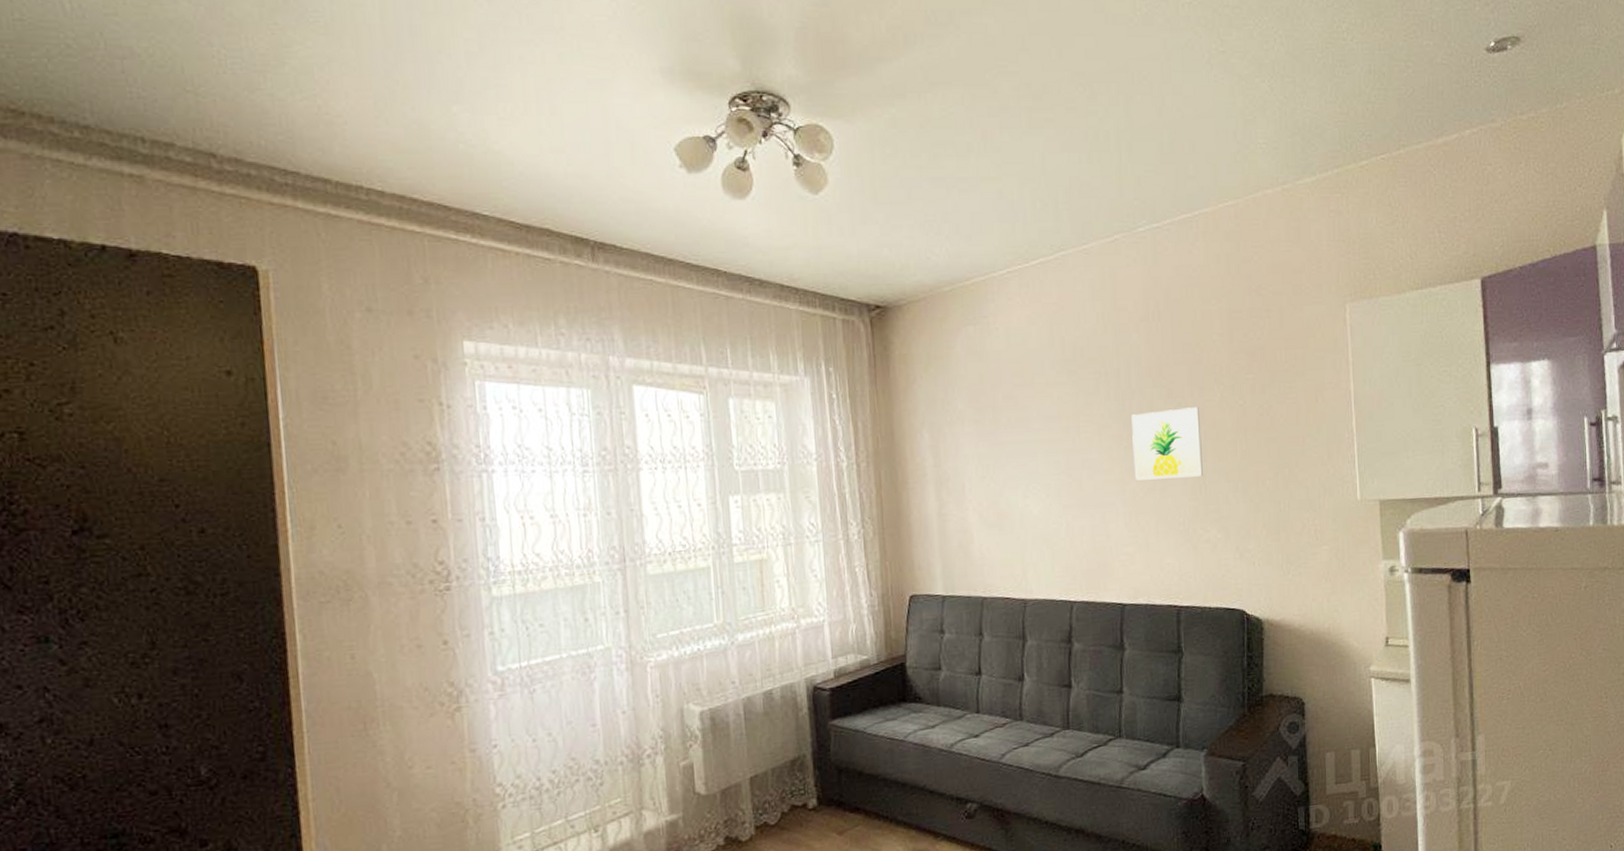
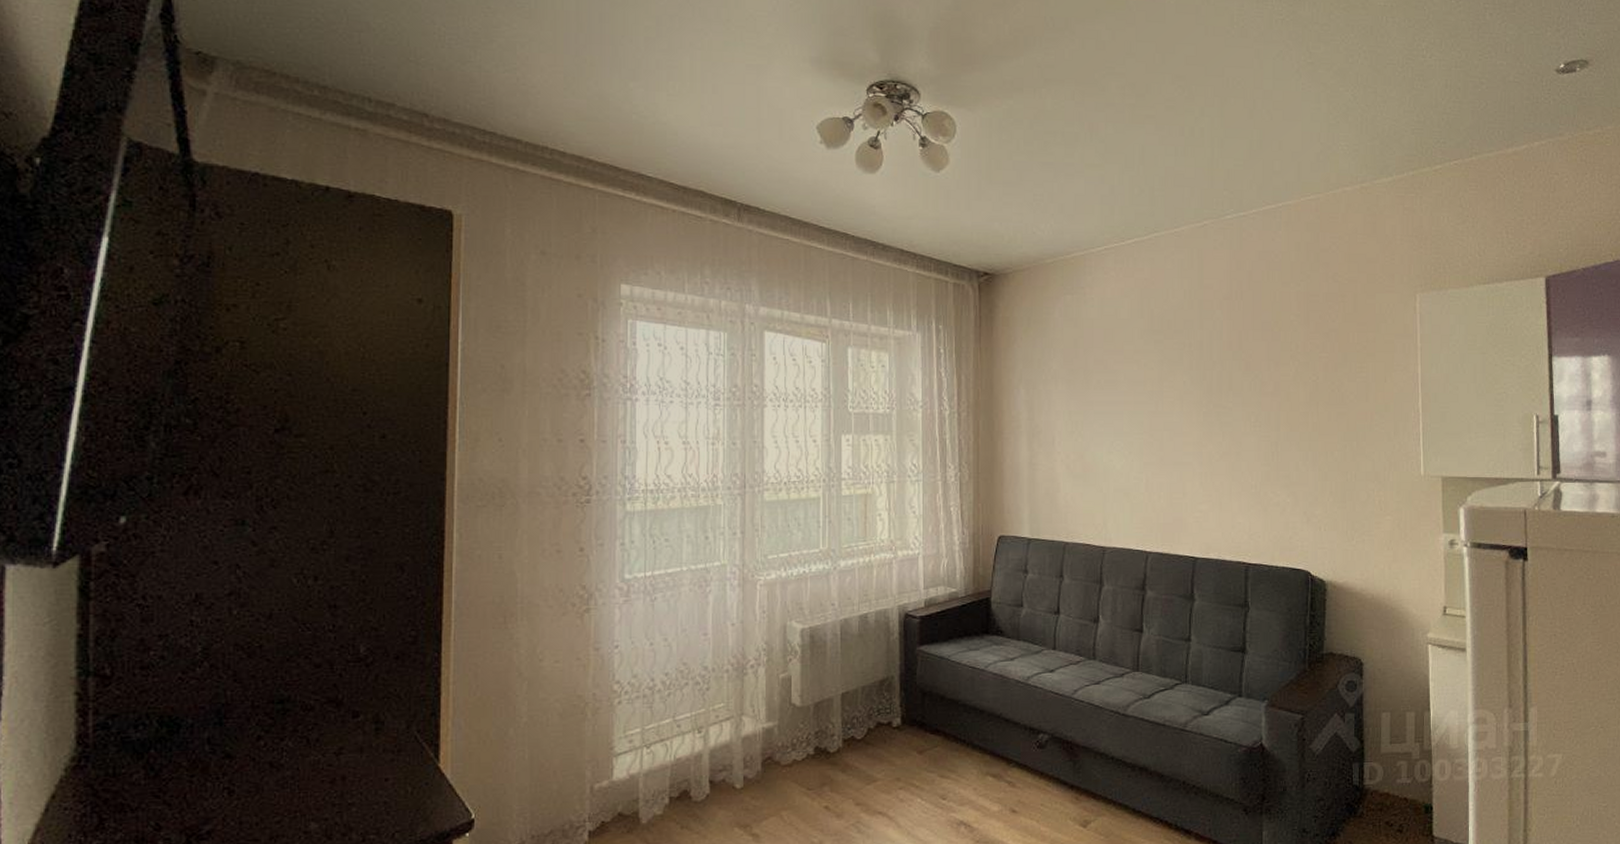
wall art: present [1131,407,1203,480] -> none [1211,380,1276,444]

